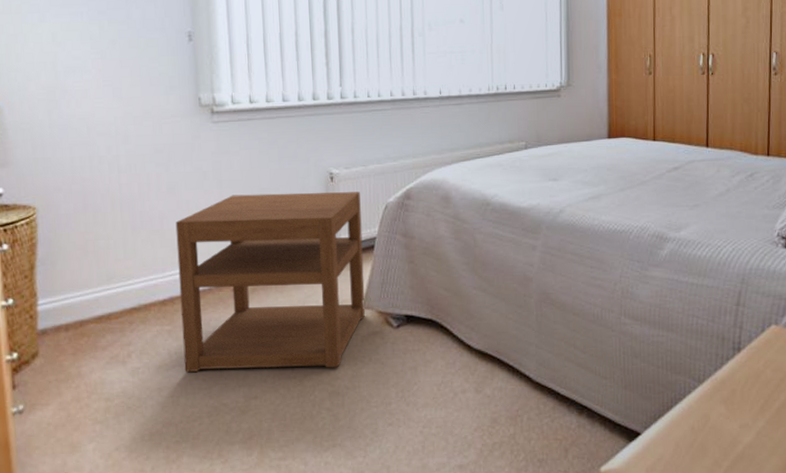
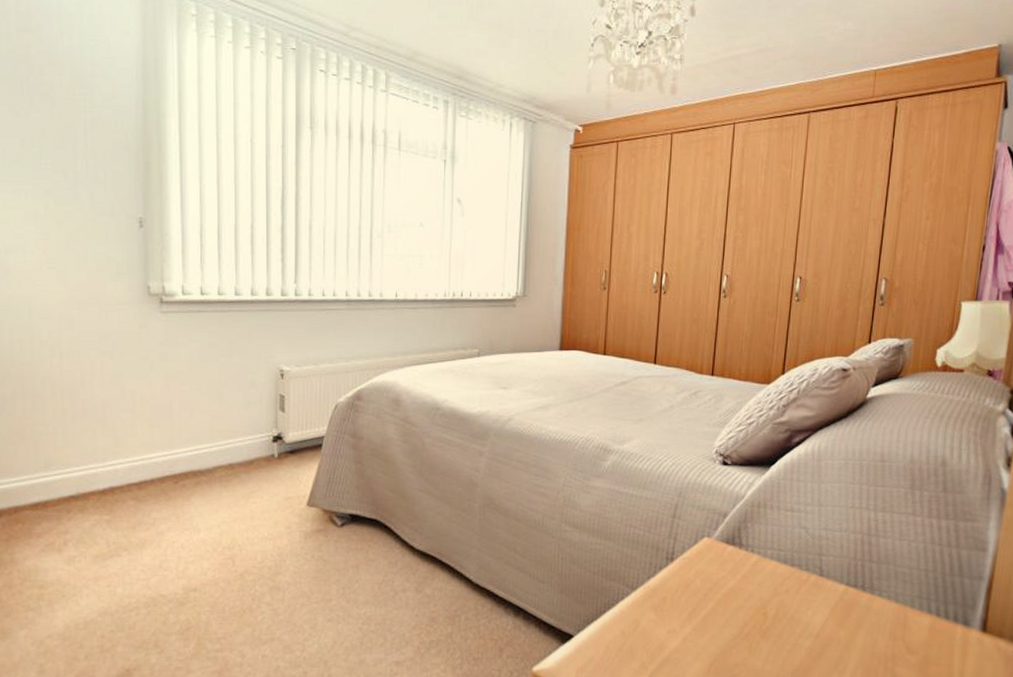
nightstand: present [175,192,366,372] -> none [118,387,310,563]

